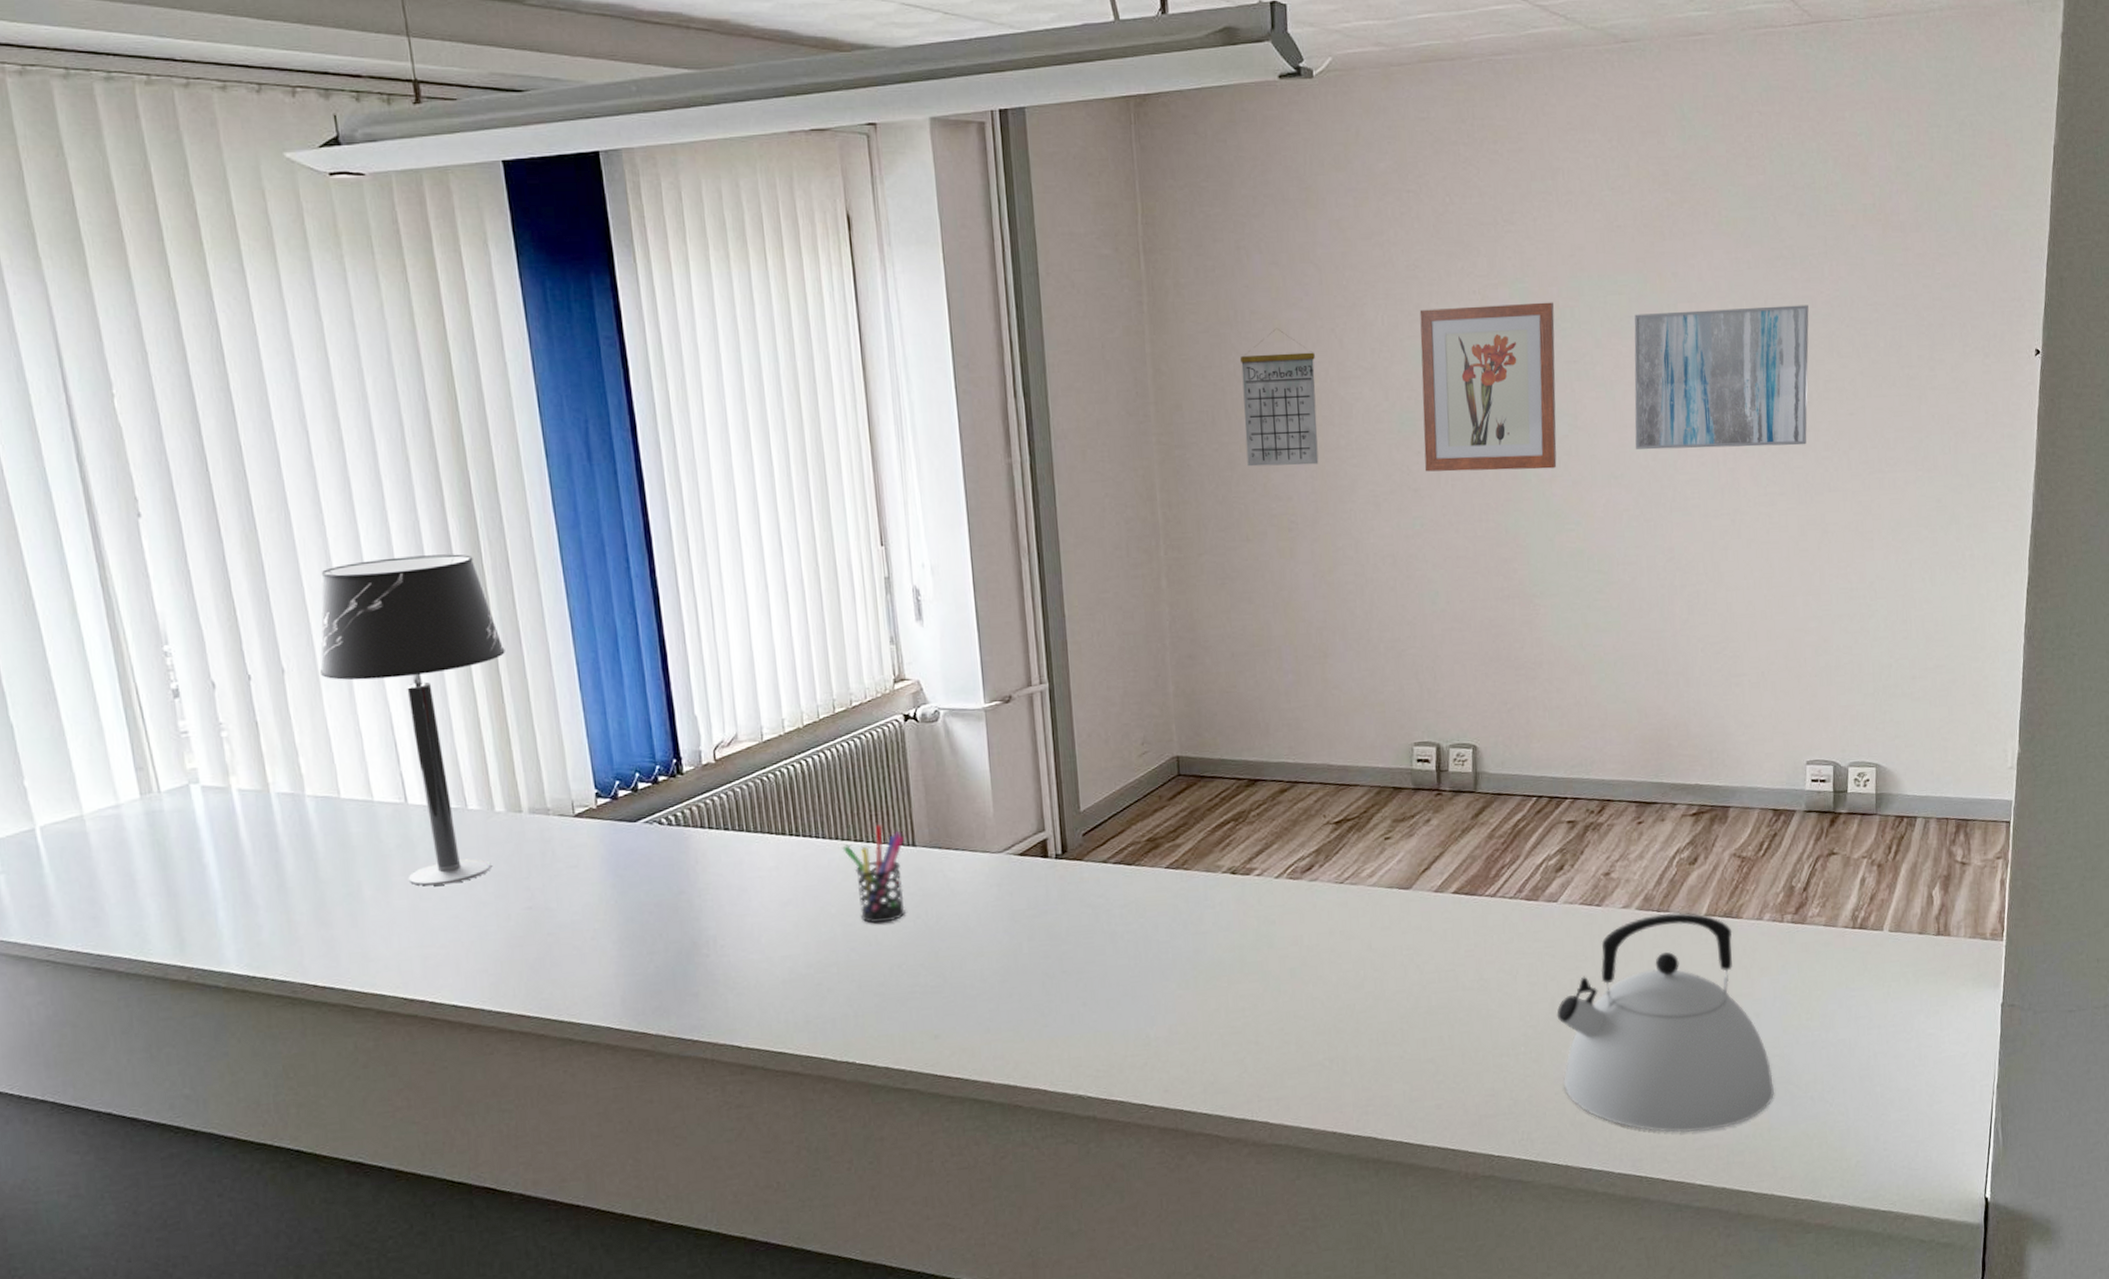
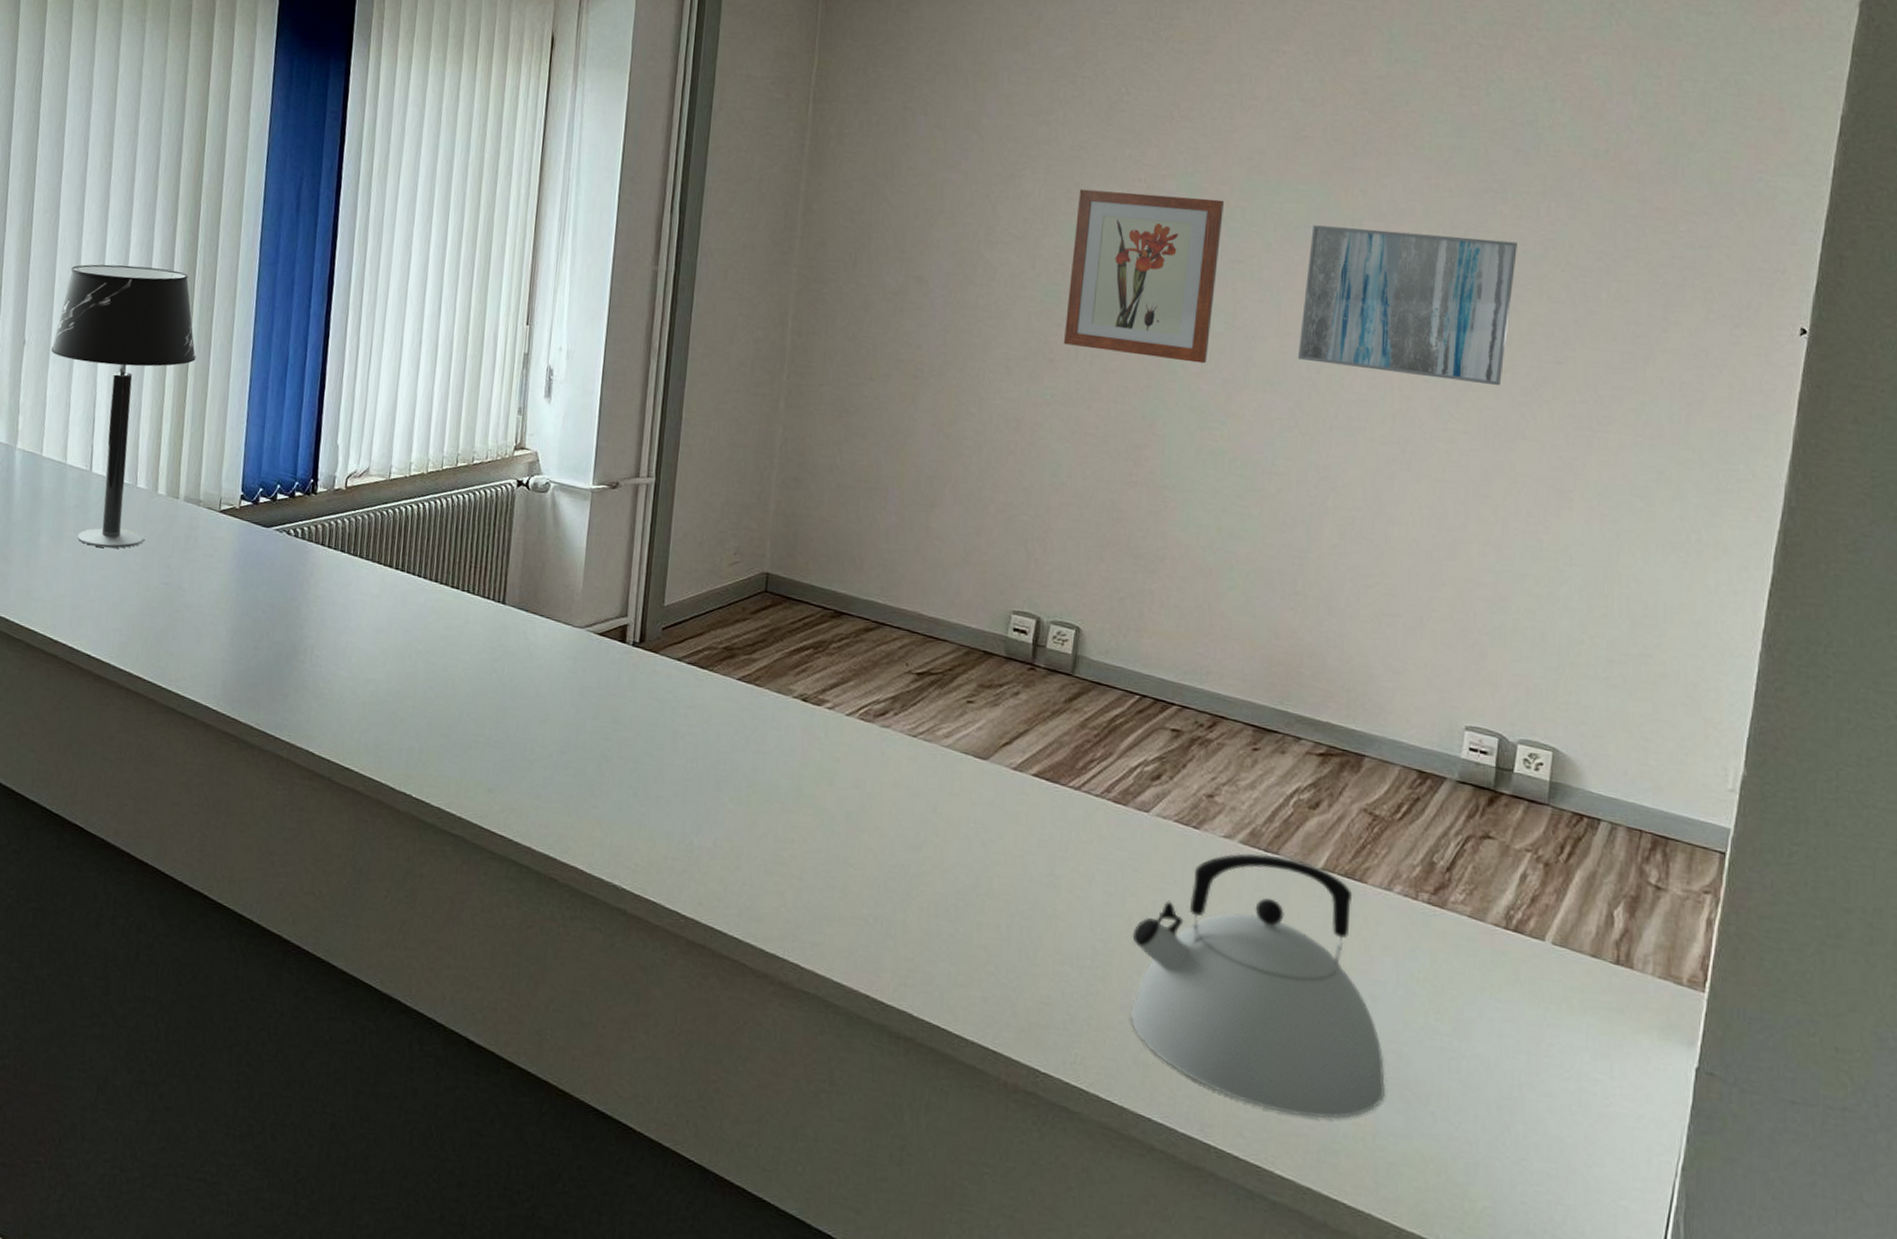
pen holder: present [842,825,905,924] -> none [439,577,497,670]
calendar: present [1241,328,1319,467] -> none [882,185,966,319]

